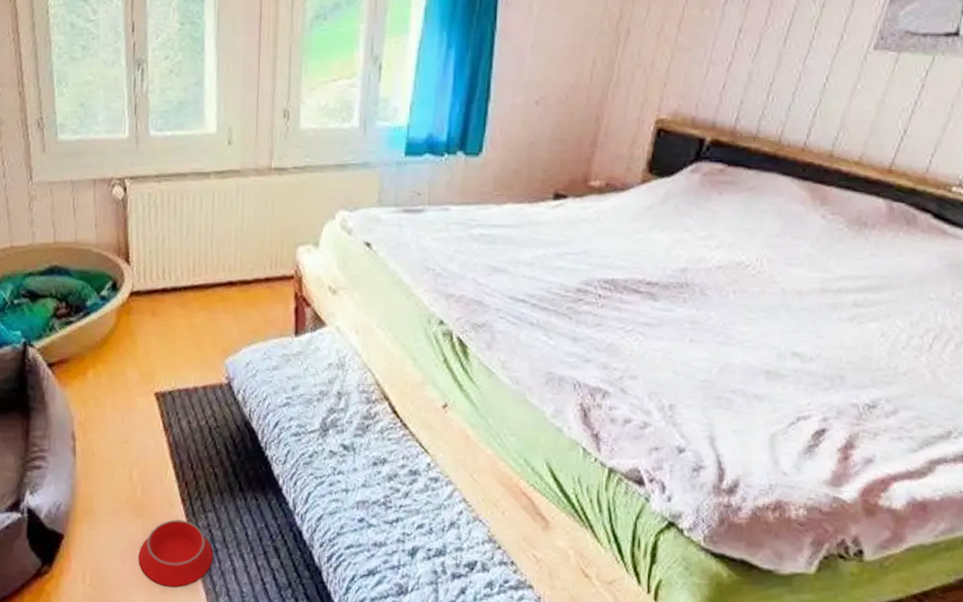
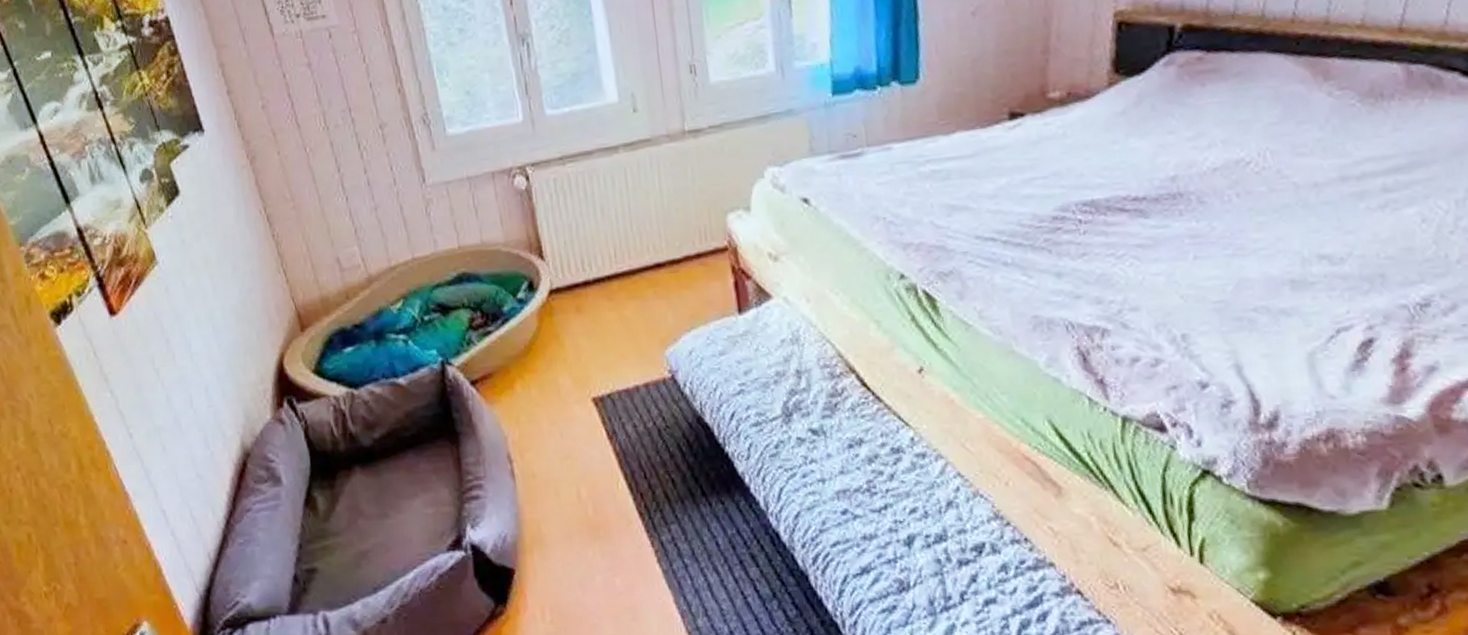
pet bowl: present [139,519,213,588] -> none [600,536,684,614]

